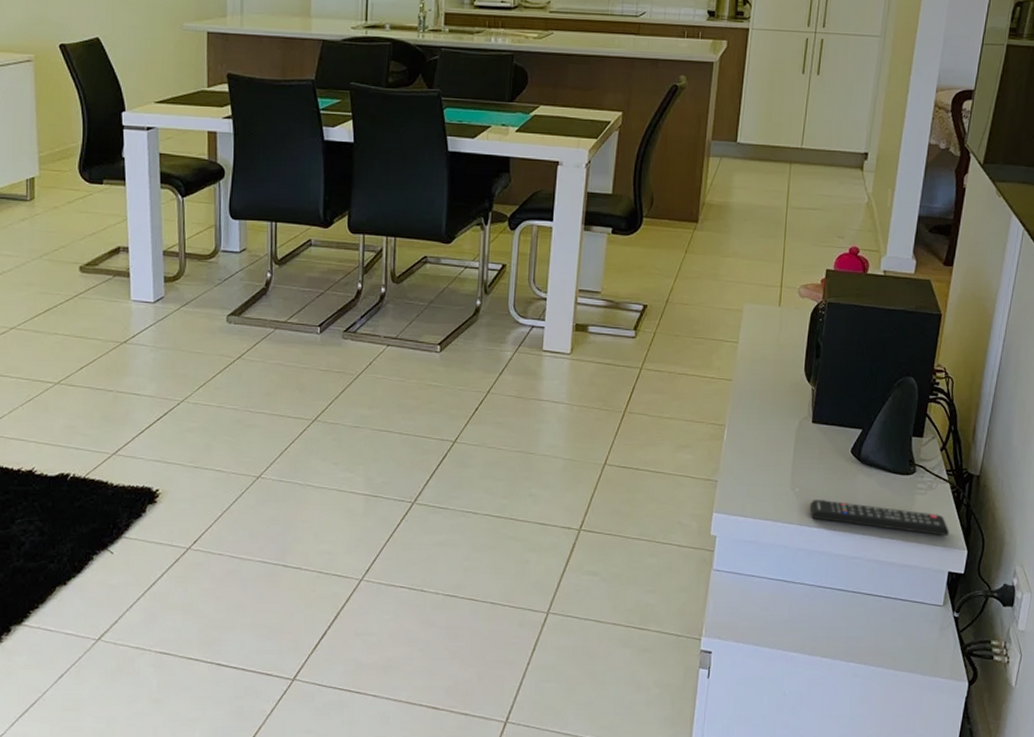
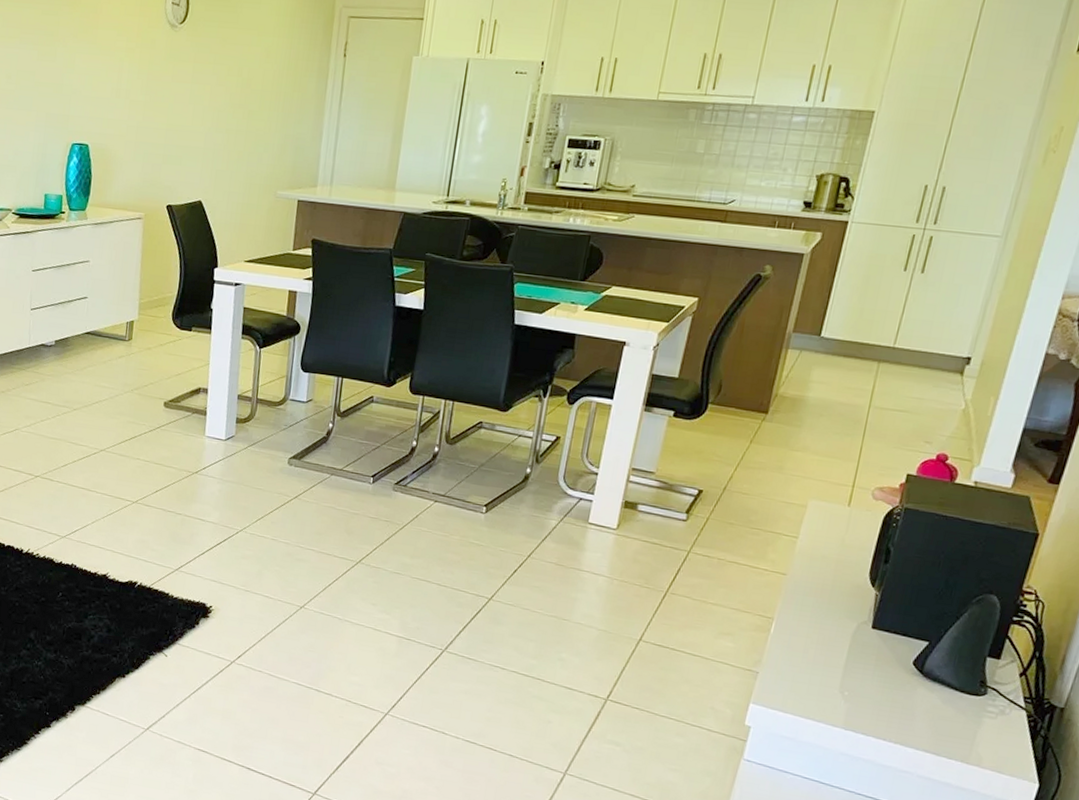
remote control: present [809,500,950,535] -> none [858,706,1020,765]

